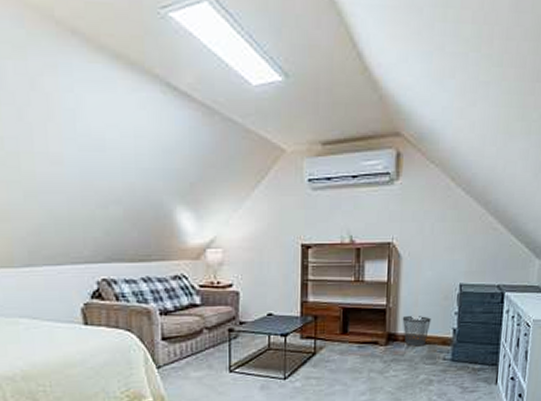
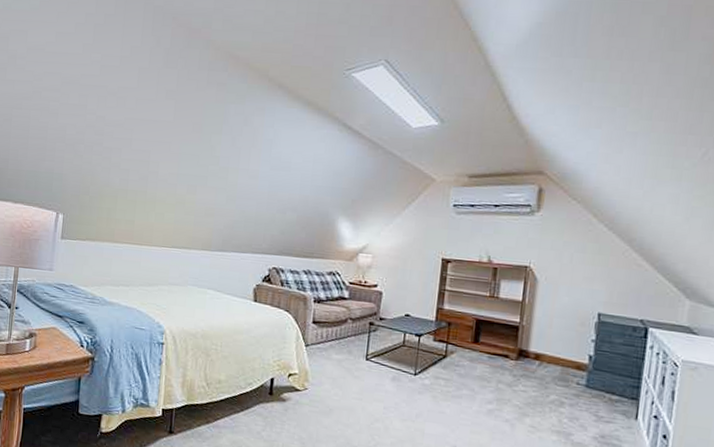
wastebasket: present [402,316,431,346] -> none [535,335,565,367]

